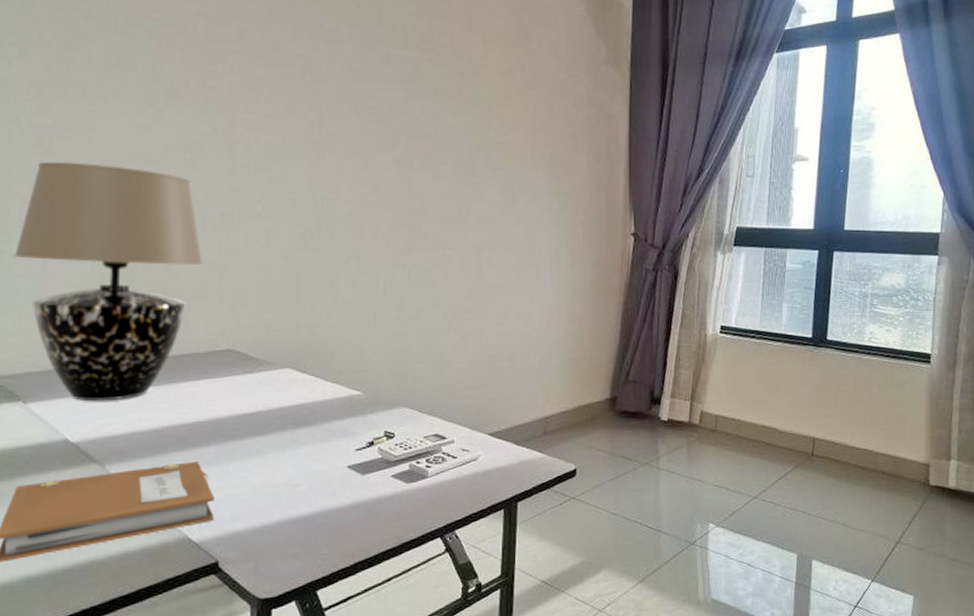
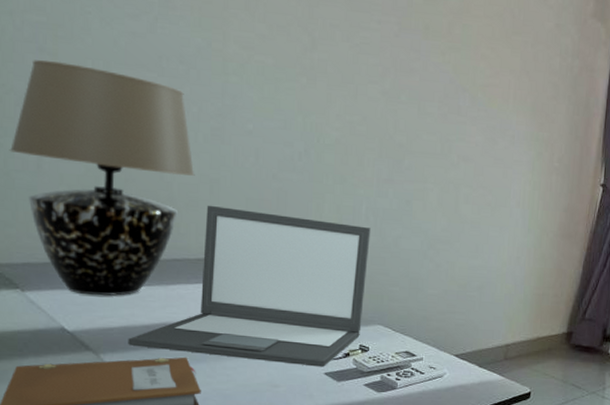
laptop: none [135,293,390,460] -> present [128,205,371,367]

